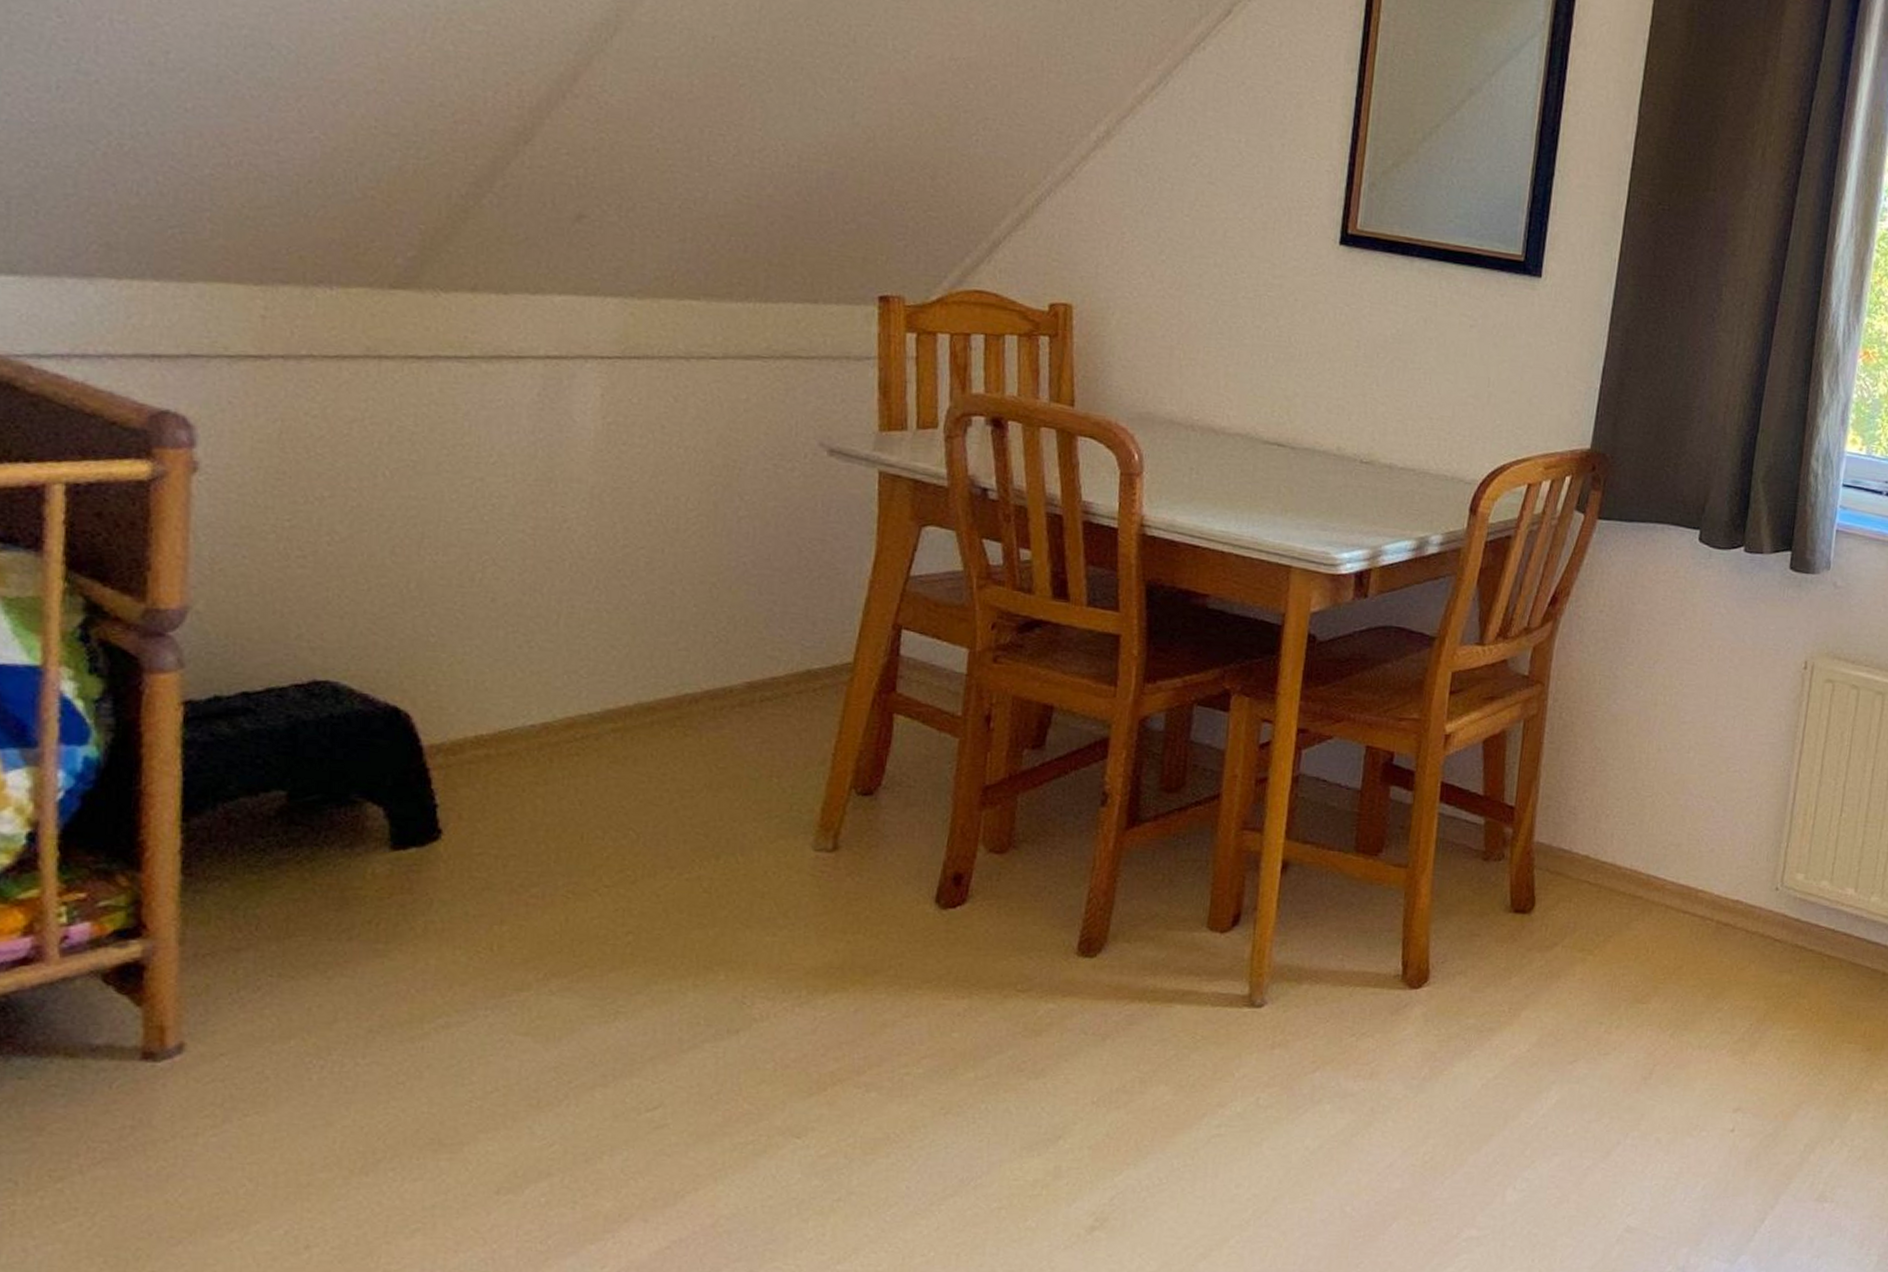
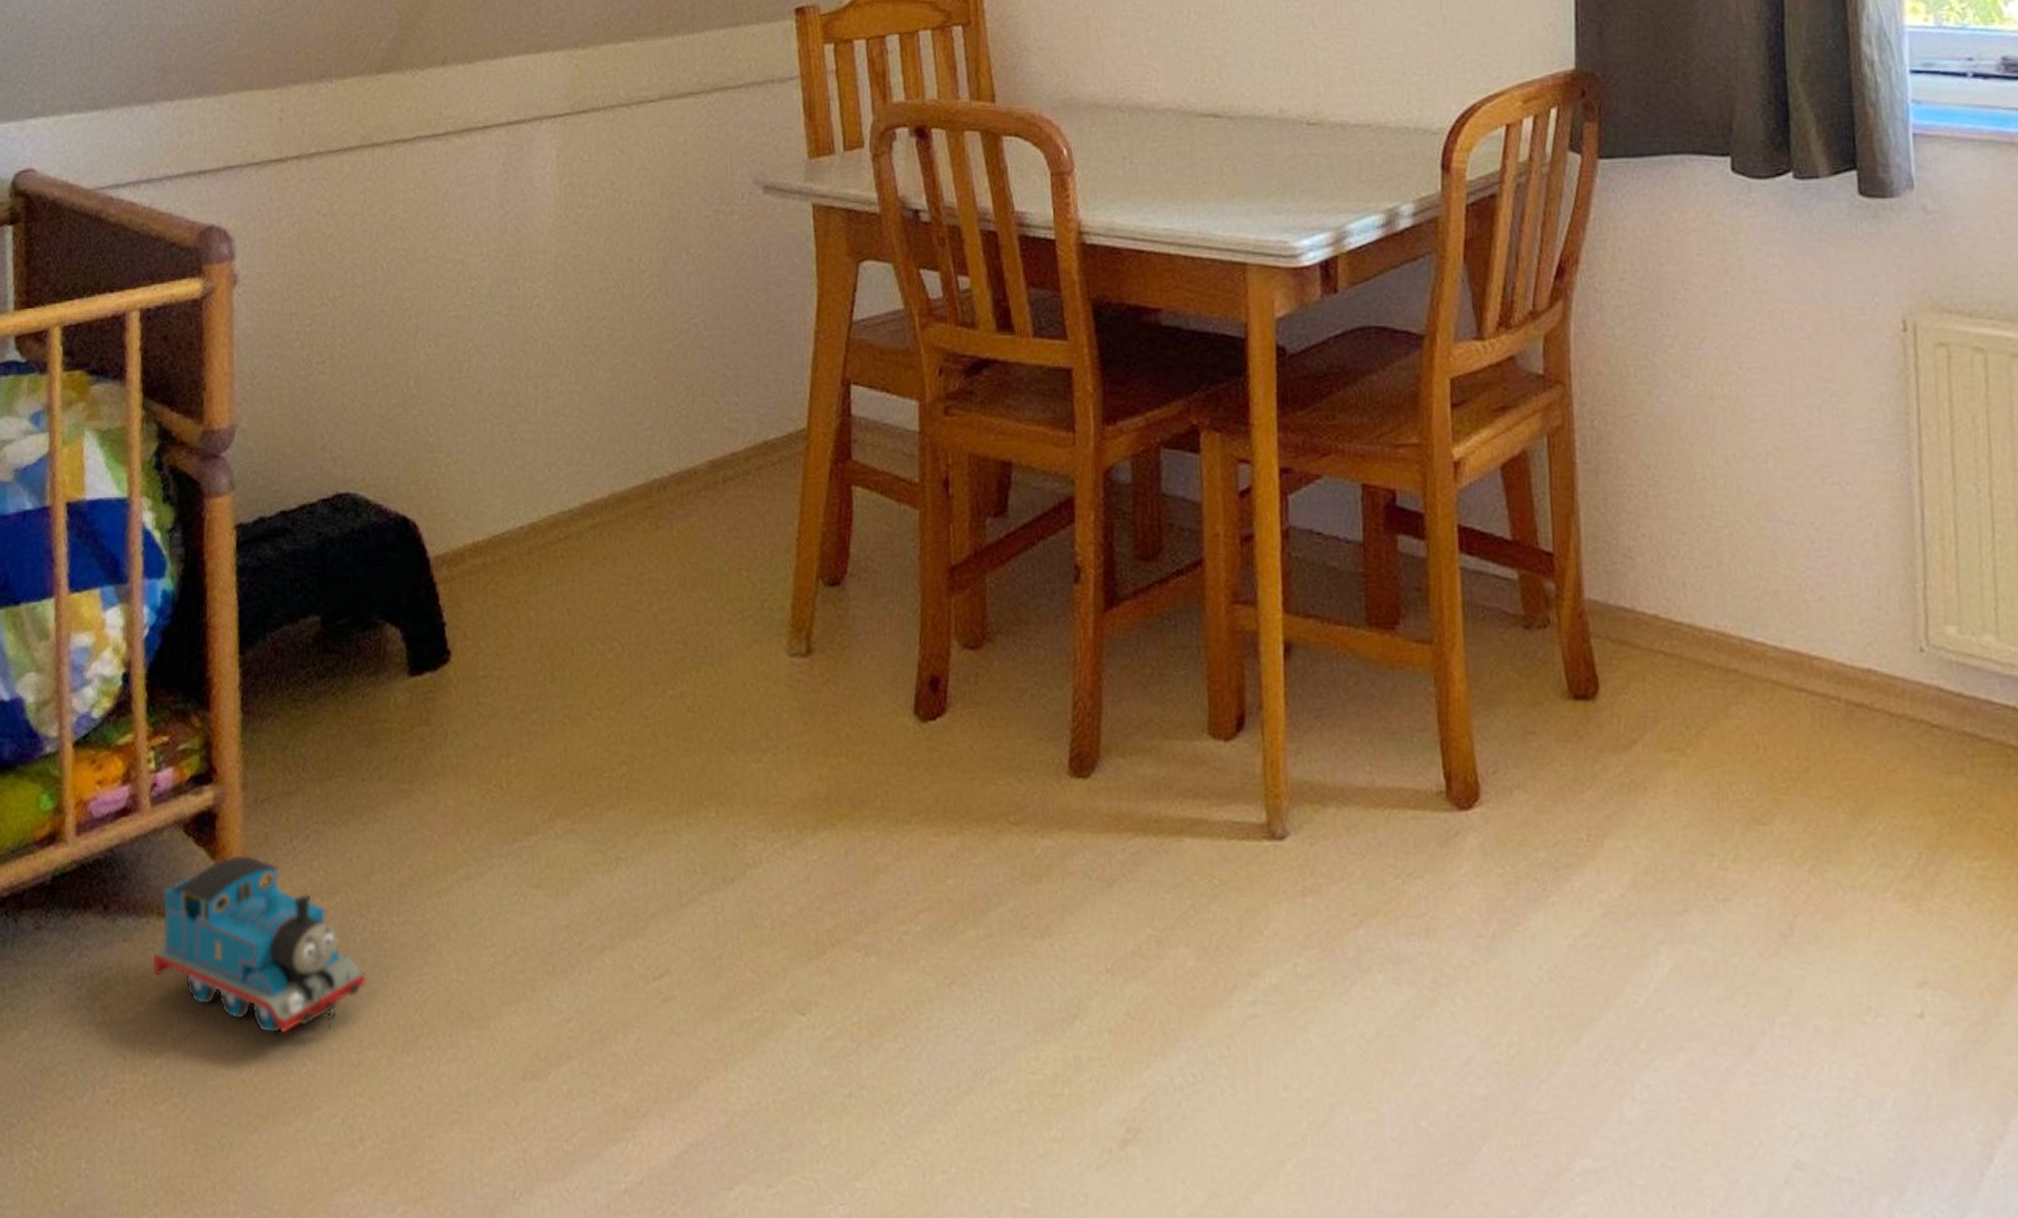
toy train: none [56,1003,323,1160] -> present [152,855,367,1034]

